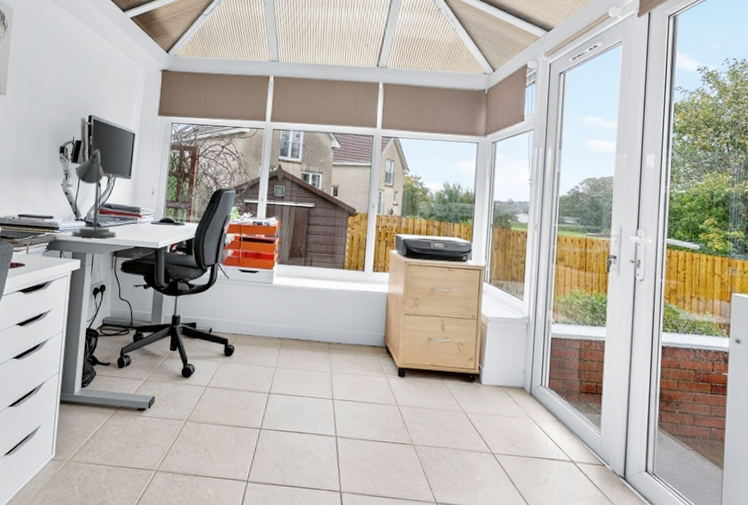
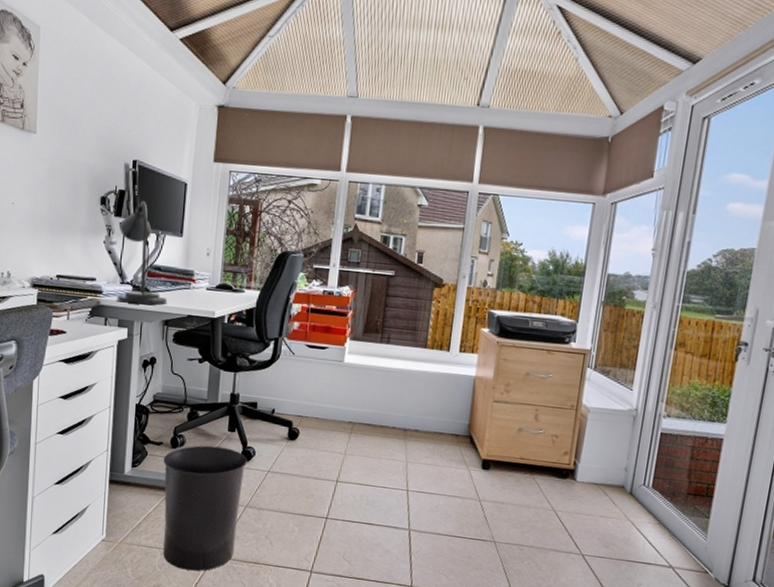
waste bin: none [109,364,188,486] -> present [163,445,247,571]

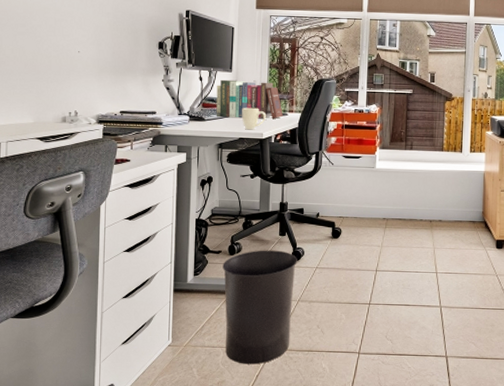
desk lamp: present [117,200,168,306] -> none [176,43,221,132]
books: none [162,245,239,295] -> present [216,79,283,119]
mug: none [191,279,219,307] -> present [242,107,266,130]

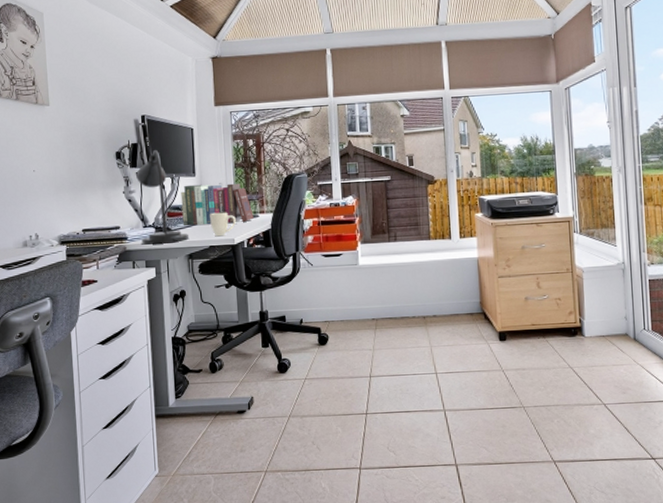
desk lamp: none [176,43,221,132] -> present [136,149,190,245]
waste bin: present [222,250,297,365] -> none [205,363,285,490]

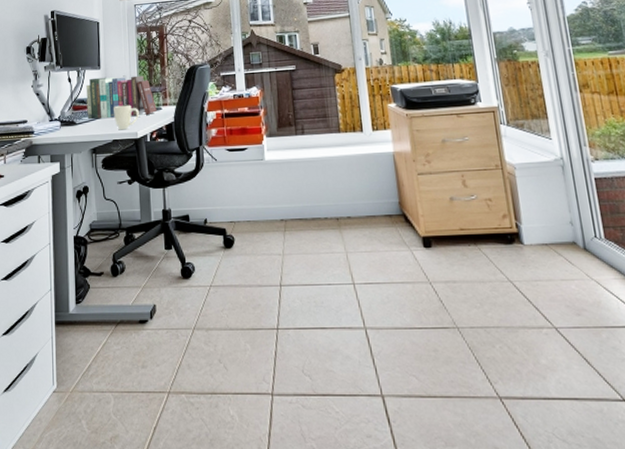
desk lamp: present [136,149,190,245] -> none [44,43,94,139]

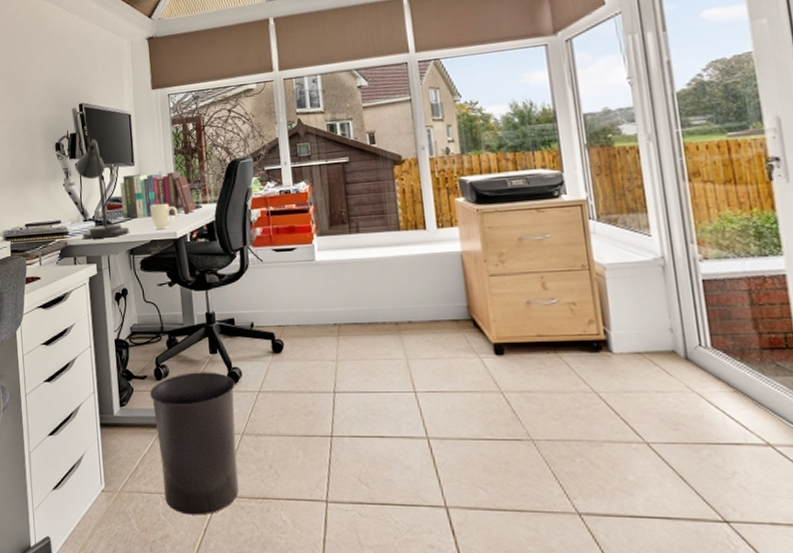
desk lamp: none [44,43,94,139] -> present [75,138,130,240]
waste bin: none [106,267,189,413] -> present [150,372,239,515]

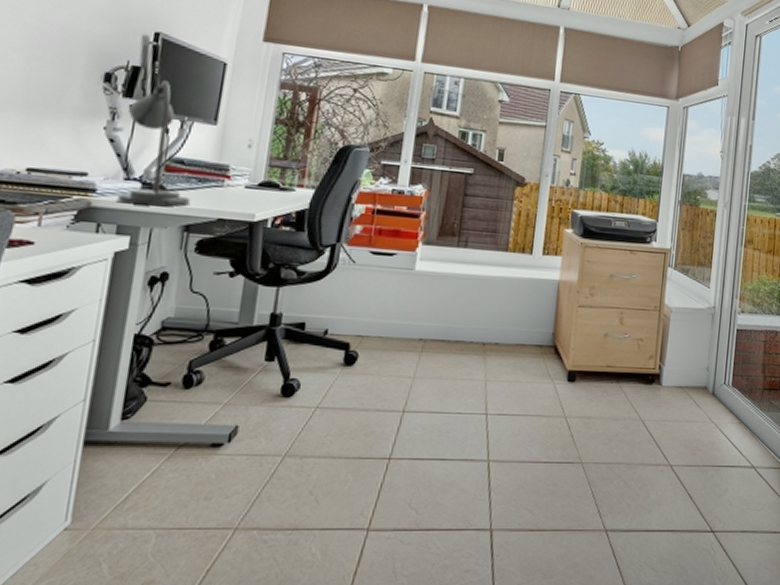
books: present [120,171,196,220] -> none [184,134,288,195]
mug: present [150,203,178,230] -> none [224,176,262,209]
waste bin: present [150,372,239,515] -> none [160,381,289,554]

